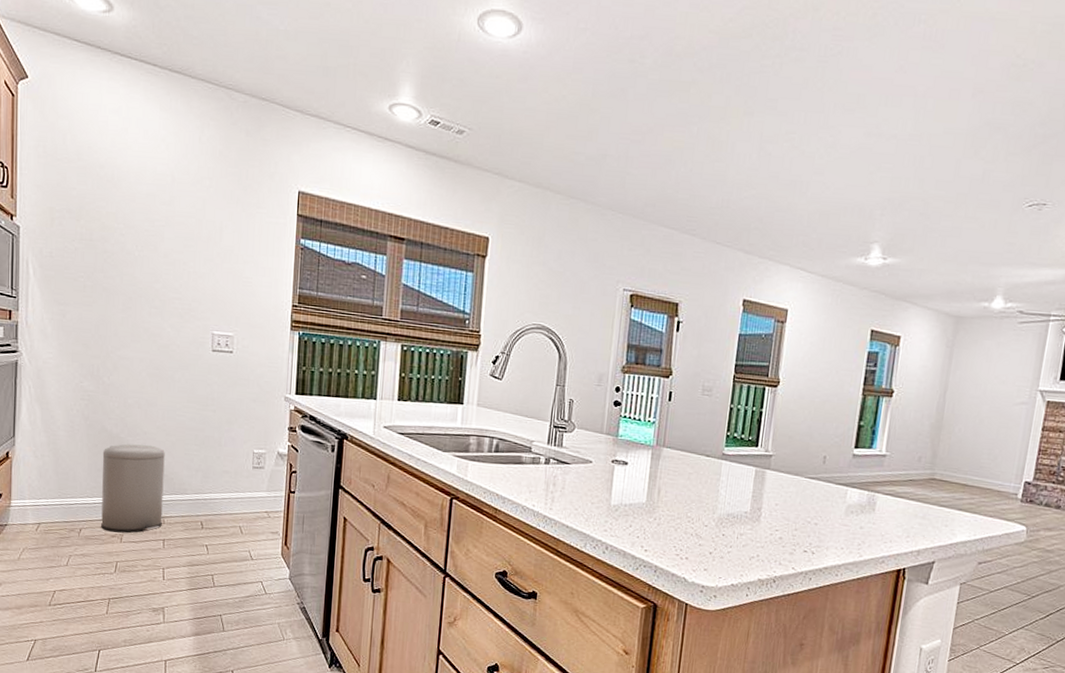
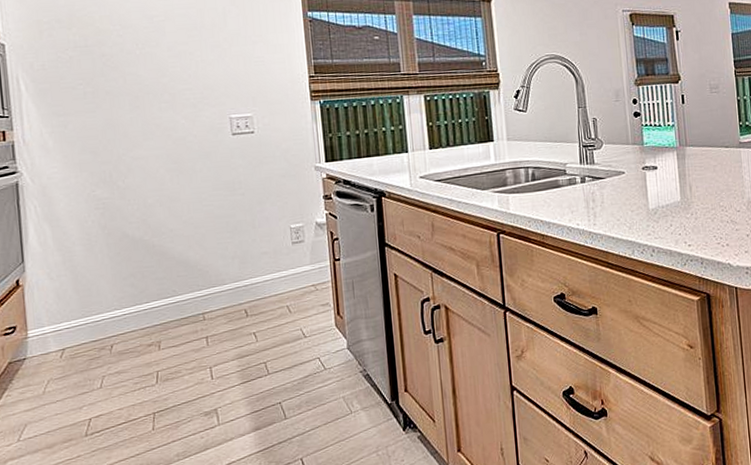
pedal bin: present [101,444,165,533] -> none [126,242,203,342]

